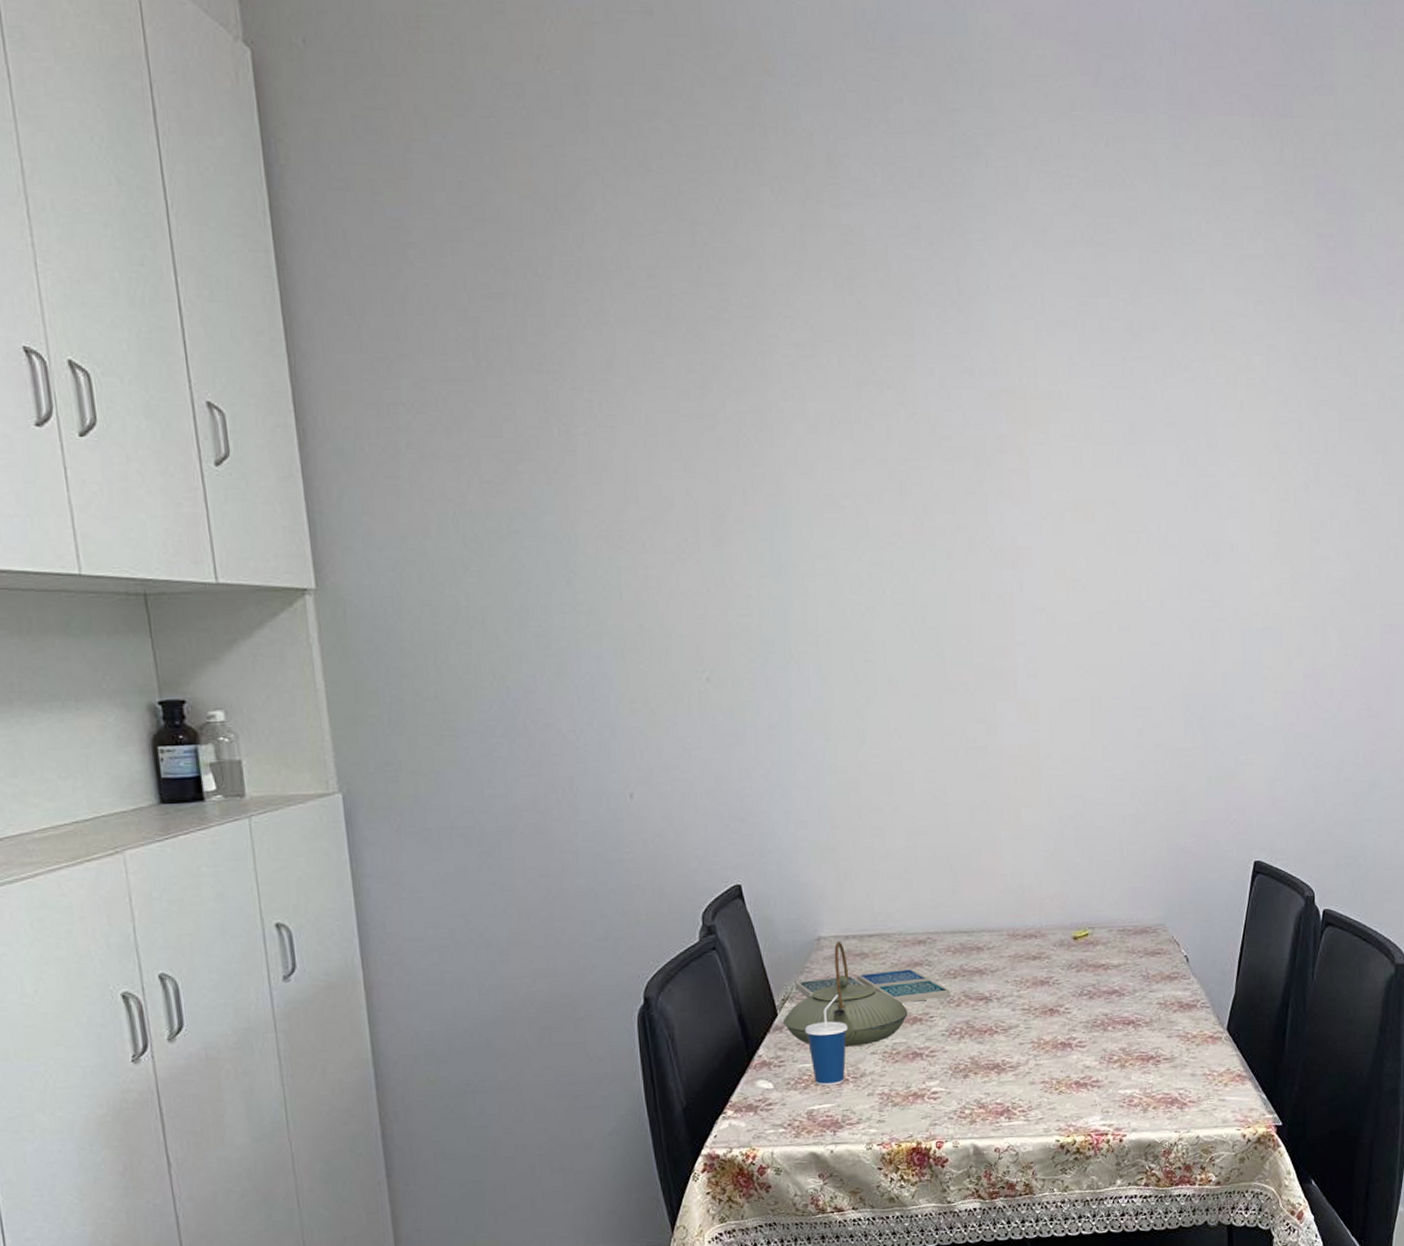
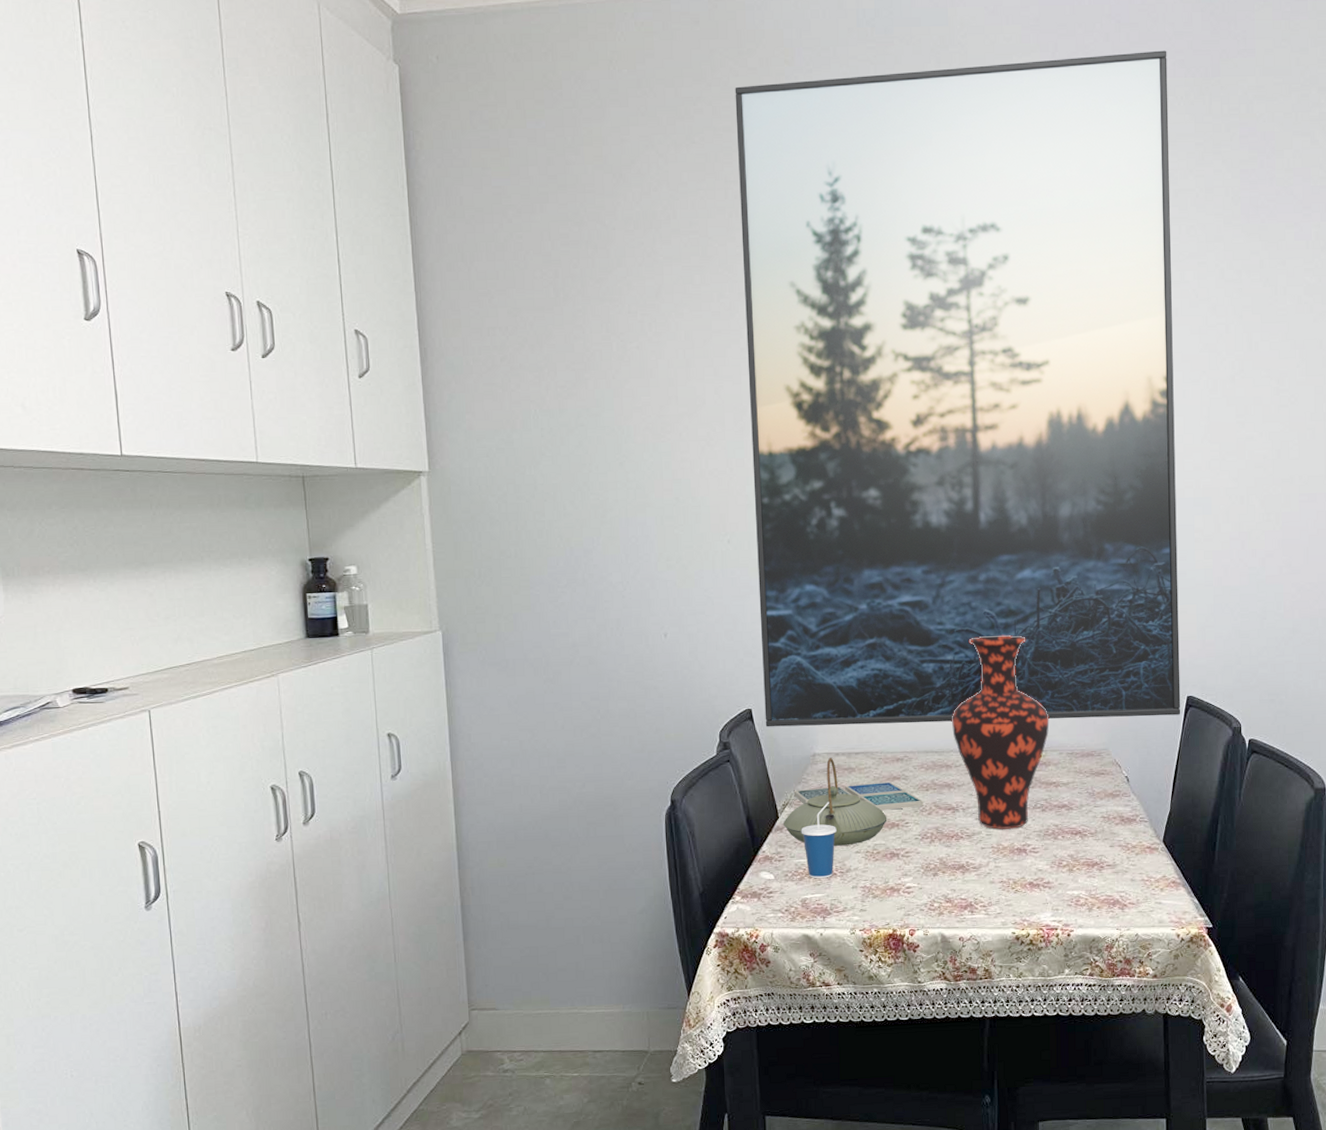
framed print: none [701,81,1247,907] -> present [735,50,1181,727]
vase: none [982,792,1097,1022] -> present [951,635,1050,830]

